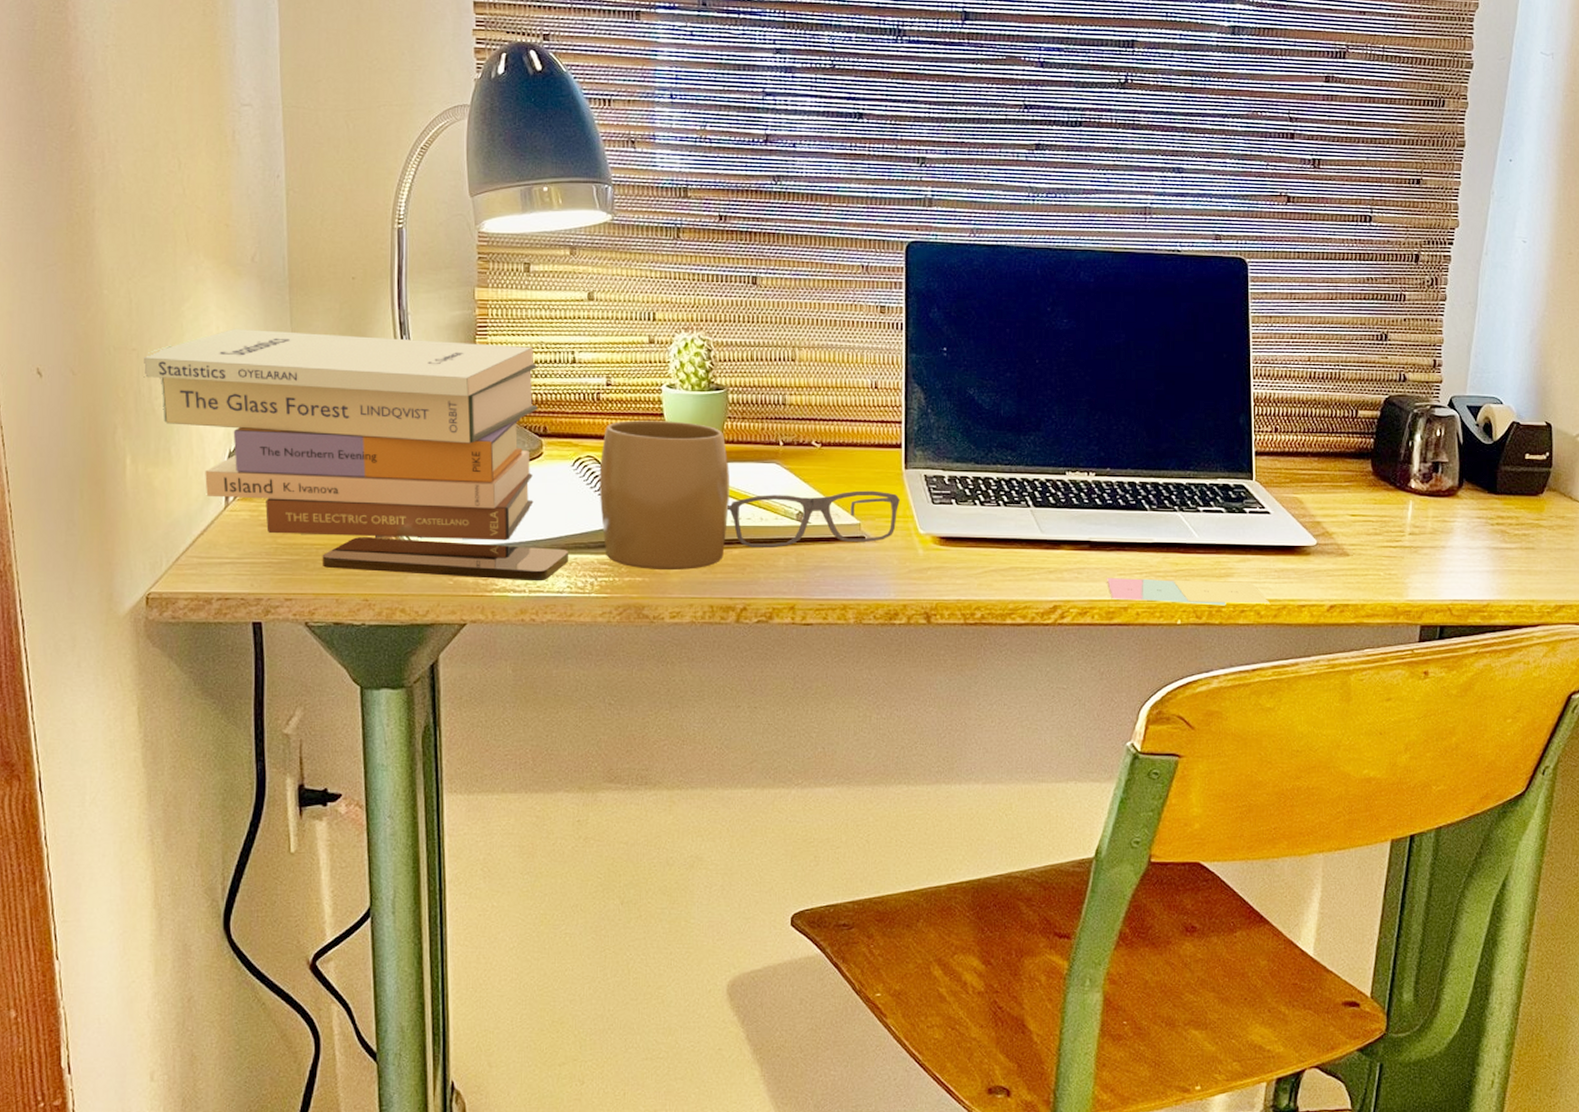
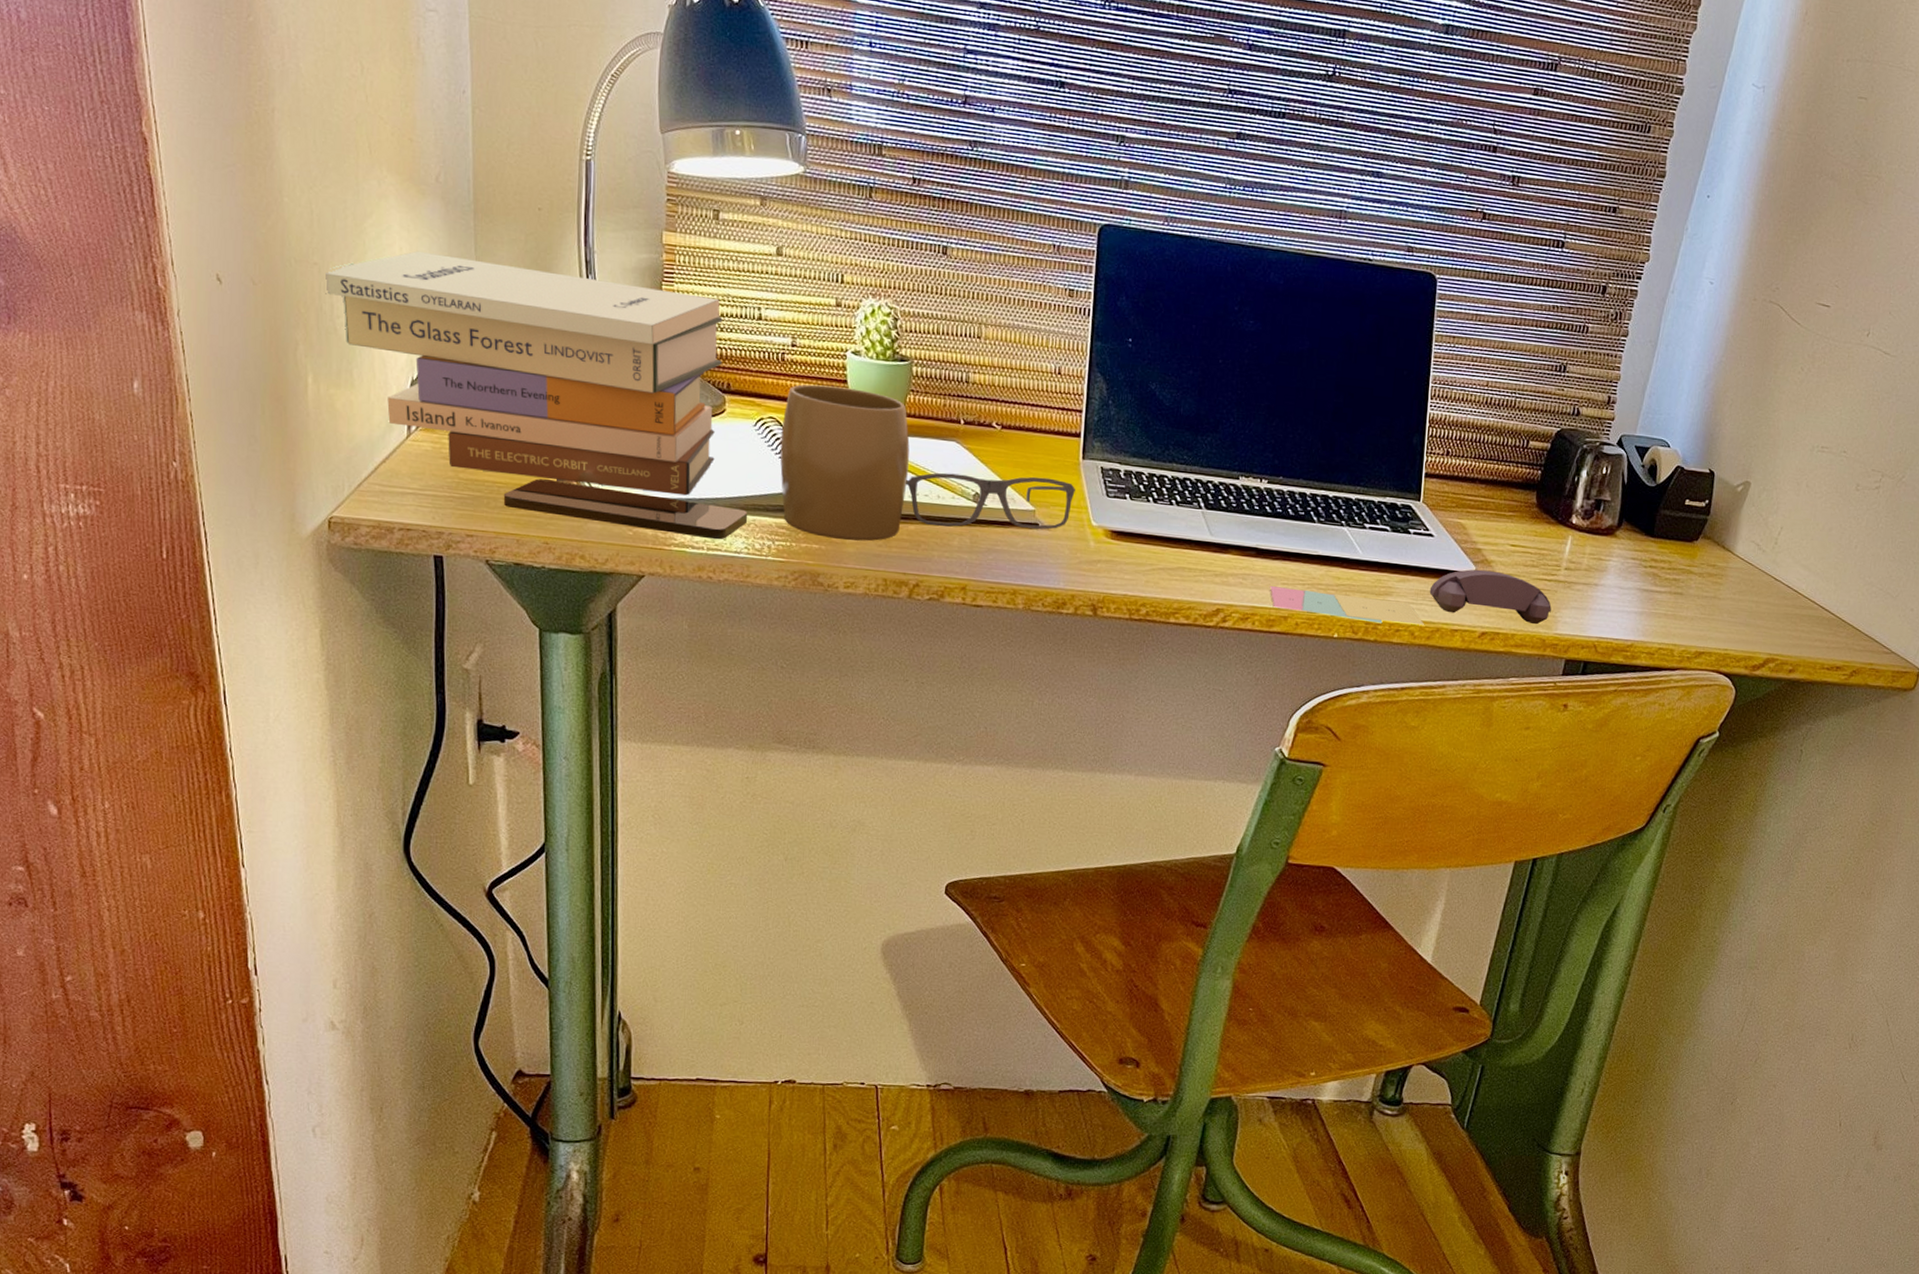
computer mouse: none [1271,542,1400,593] -> present [1429,569,1552,625]

